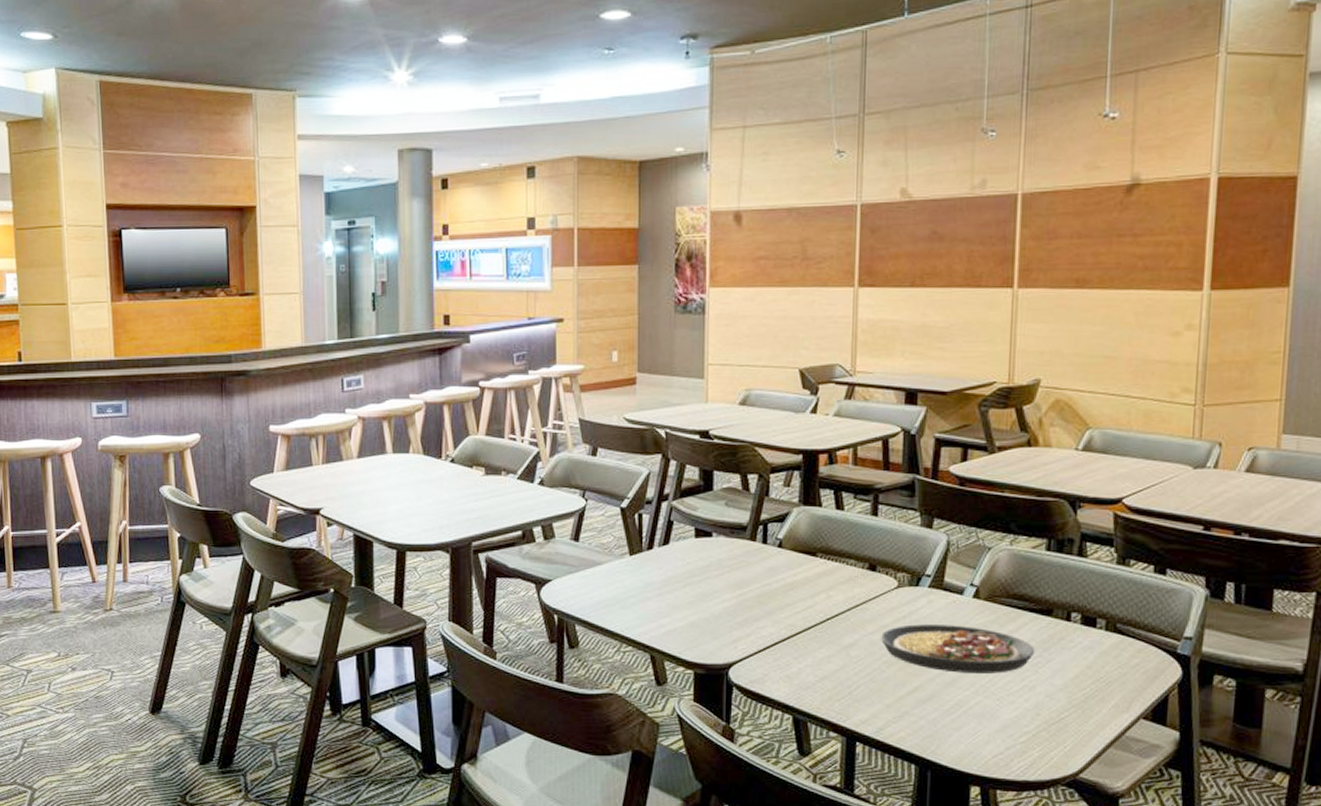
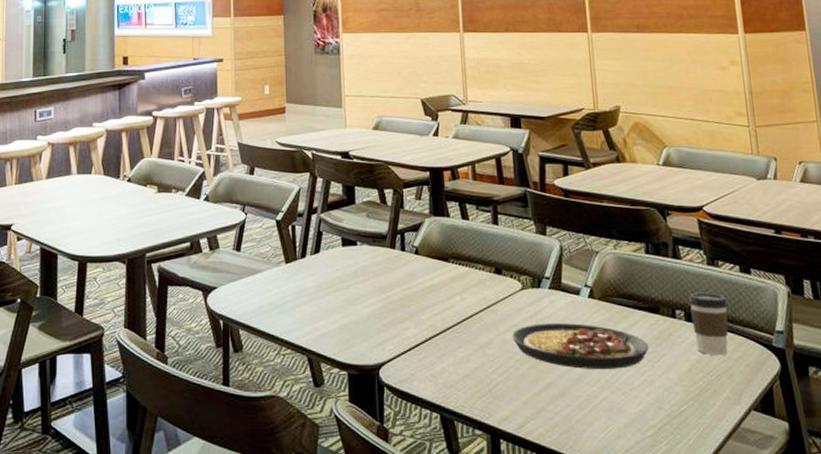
coffee cup: none [1088,594,1134,662] -> present [688,292,729,356]

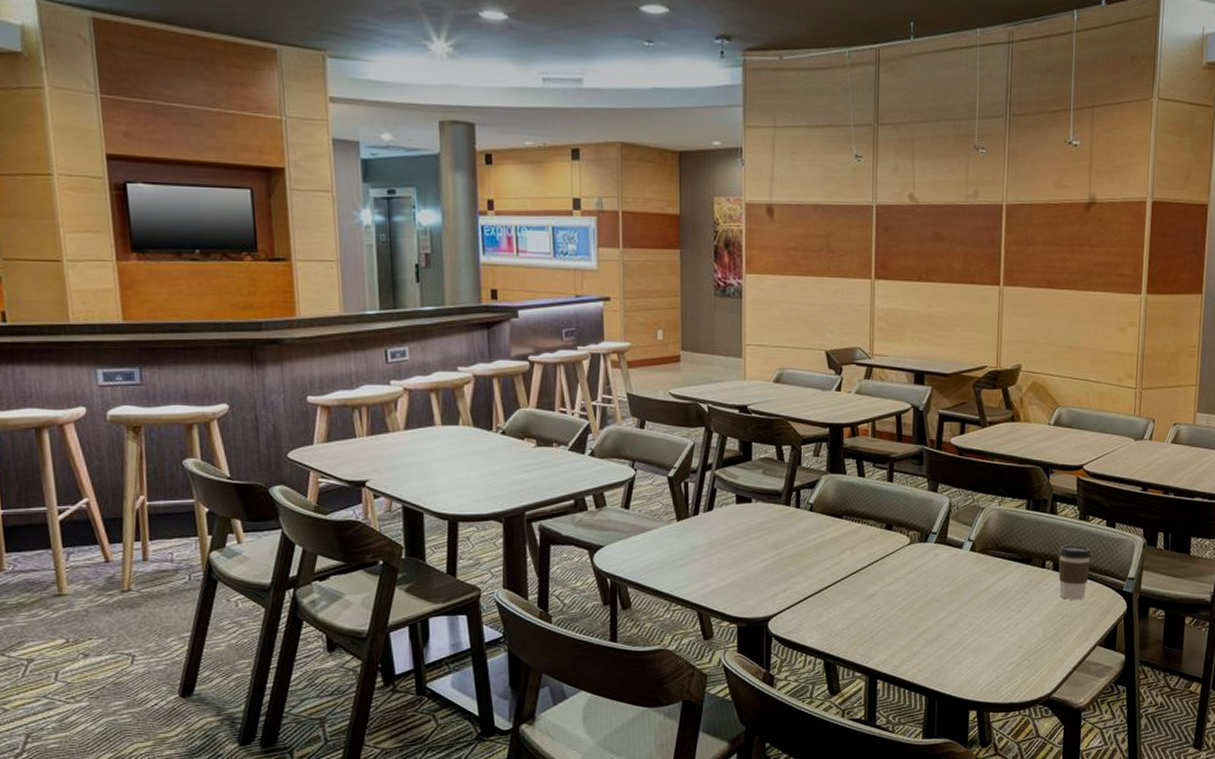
plate: present [512,323,649,369] -> none [897,574,1018,616]

